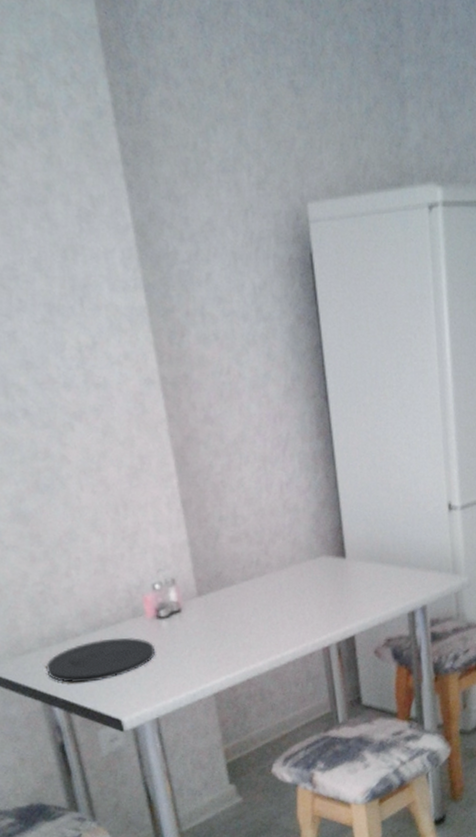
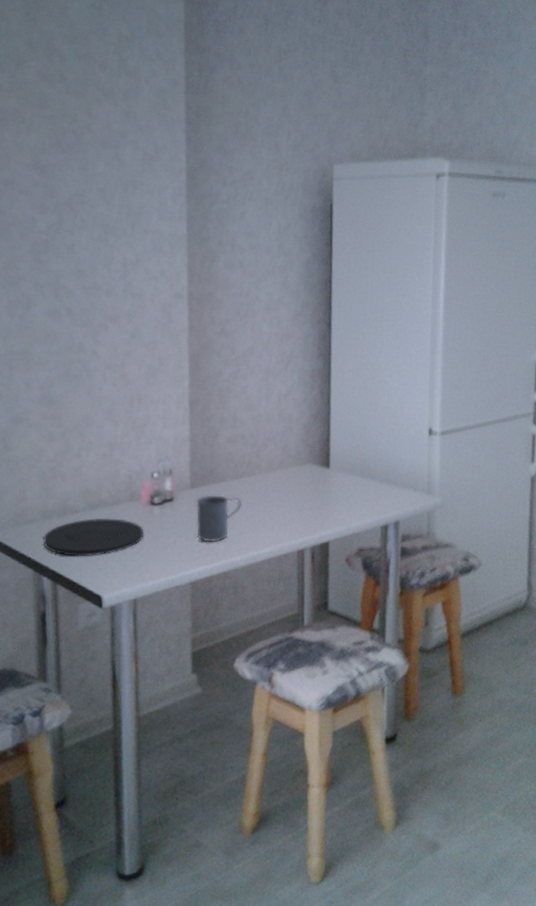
mug: none [206,600,256,651] -> present [196,495,242,543]

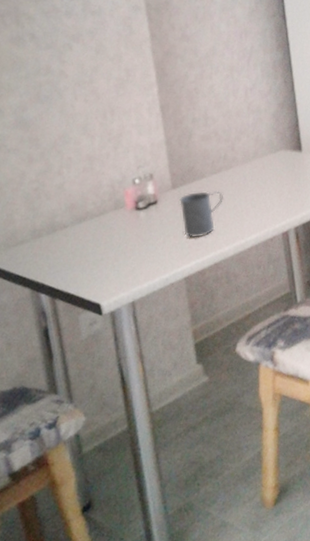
plate: present [43,517,145,557] -> none [36,228,134,271]

